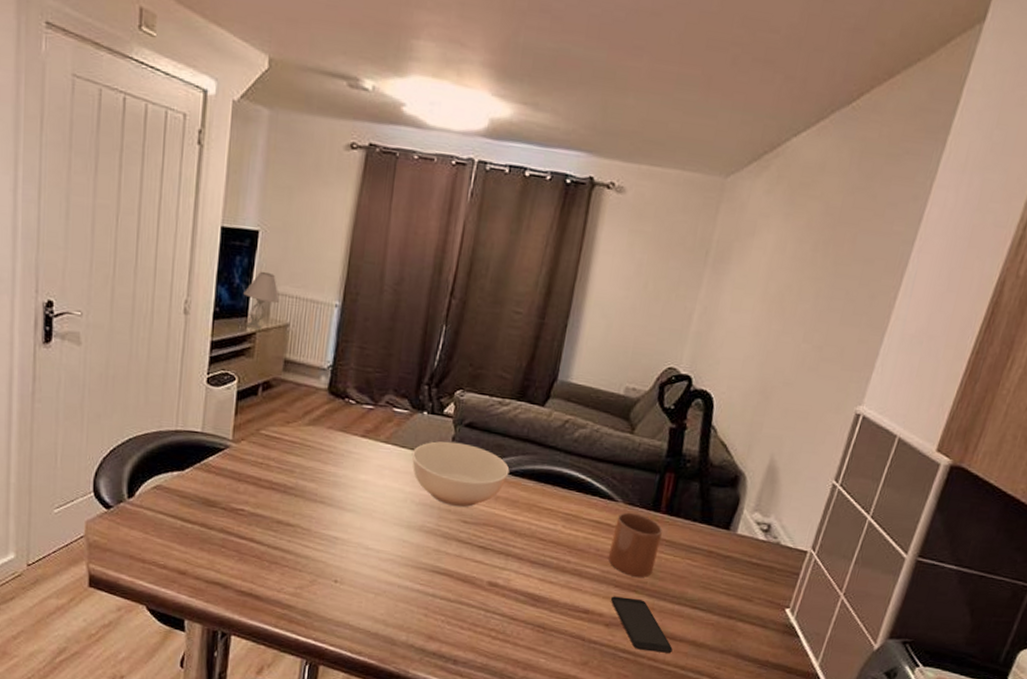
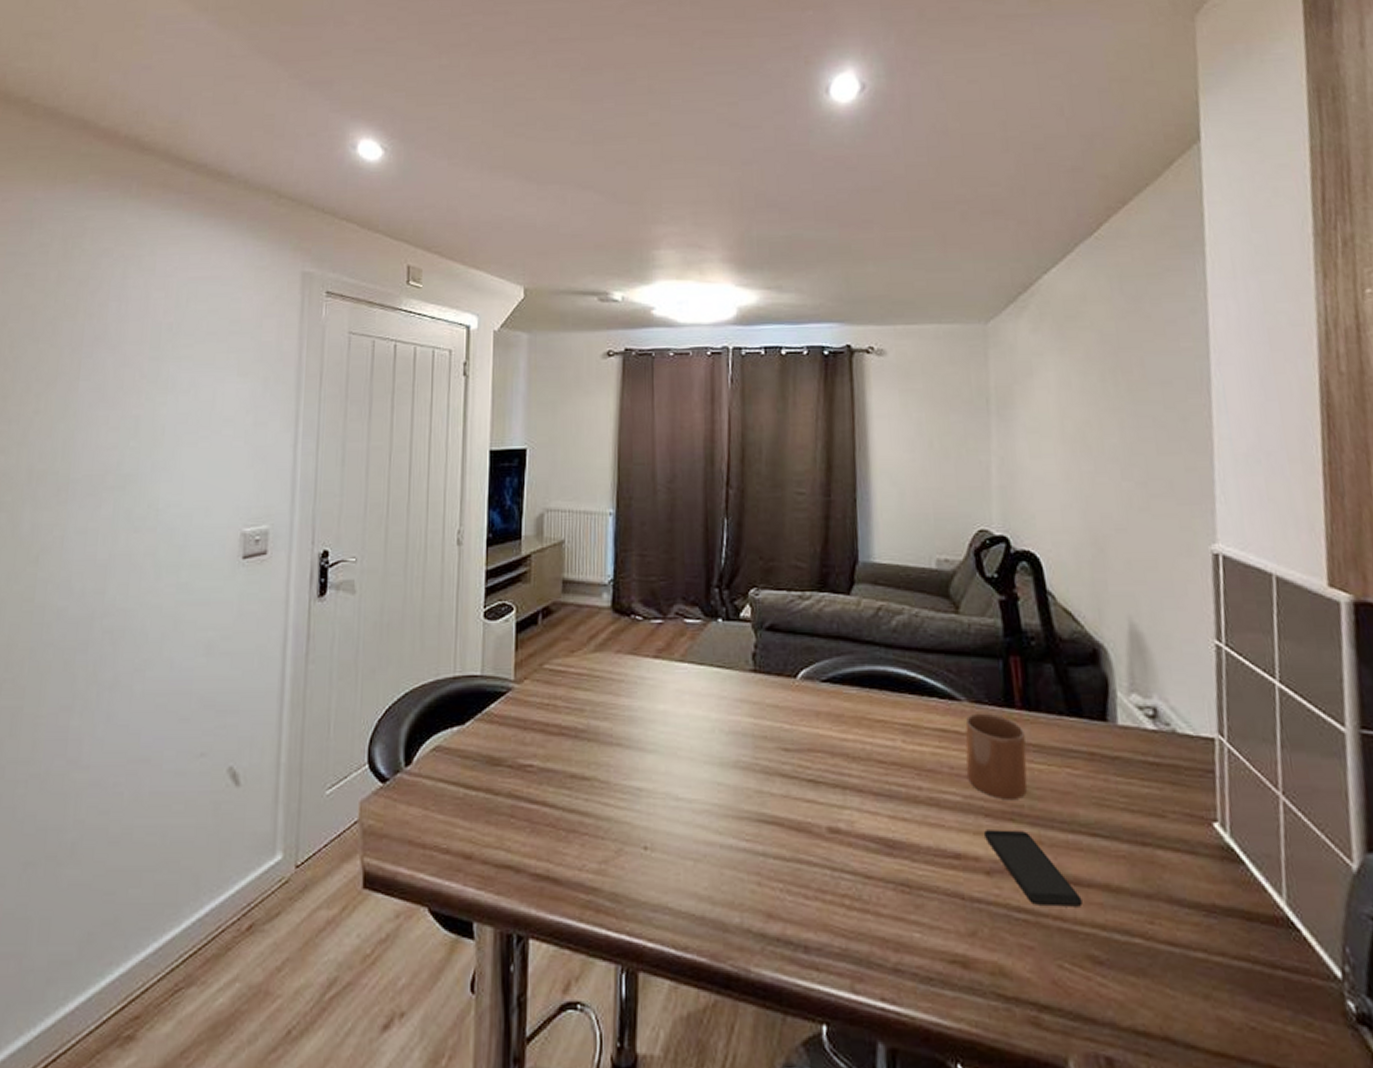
table lamp: present [243,271,279,330] -> none [515,489,552,551]
bowl: present [411,441,510,507] -> none [712,650,826,732]

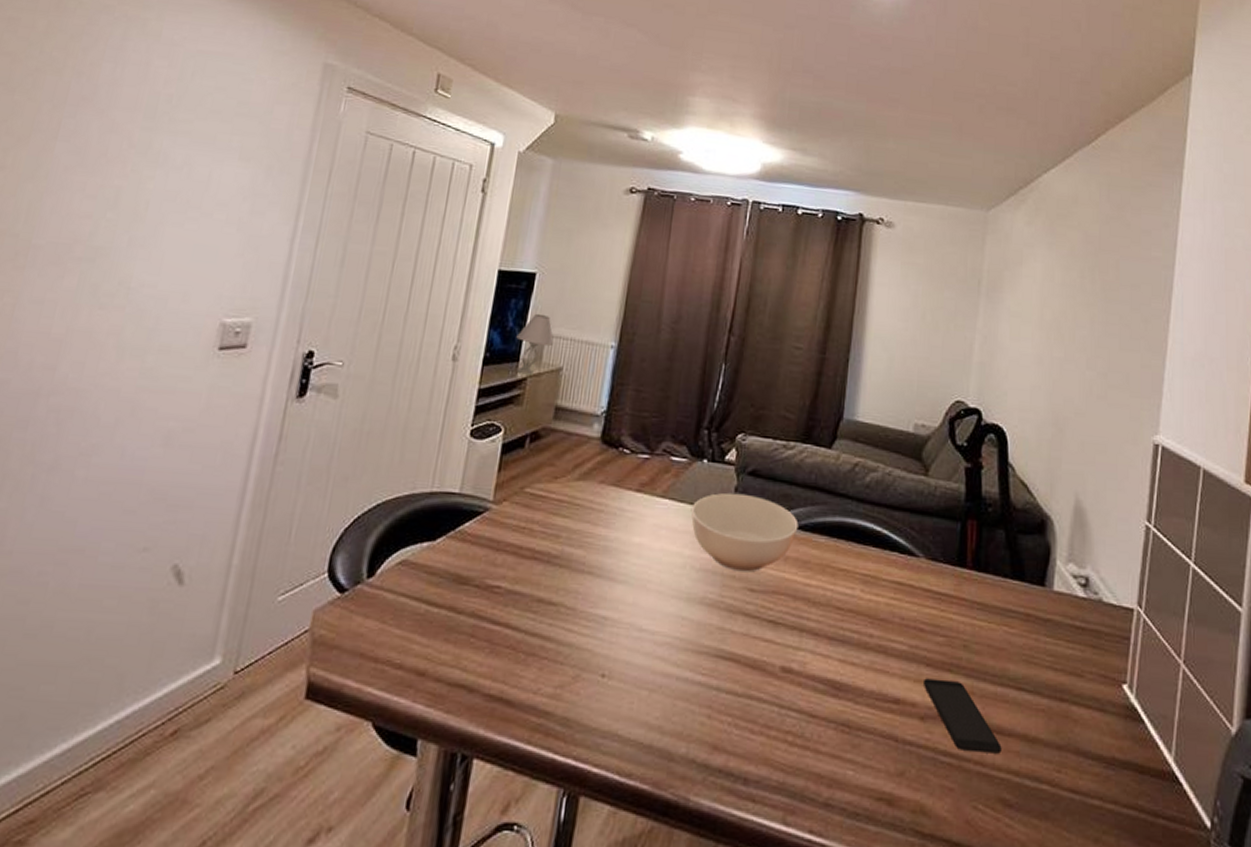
table lamp: none [515,489,552,551] -> present [516,313,554,375]
bowl: none [712,650,826,732] -> present [690,492,799,572]
mug: present [965,713,1028,799] -> none [915,569,972,652]

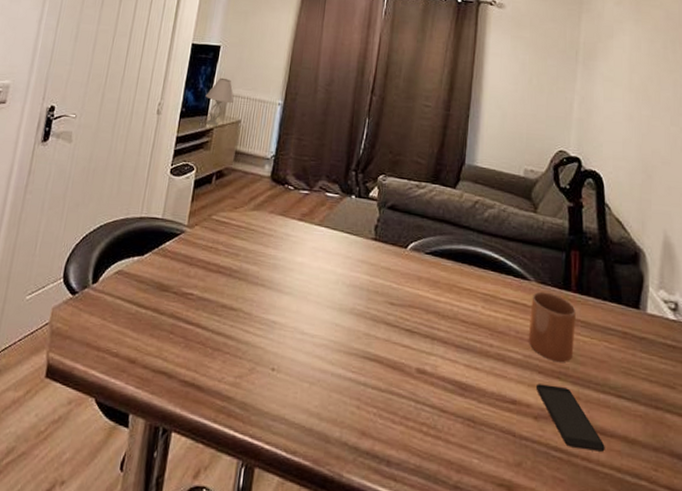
bowl: present [690,492,799,572] -> none [342,223,430,289]
mug: none [915,569,972,652] -> present [528,291,576,362]

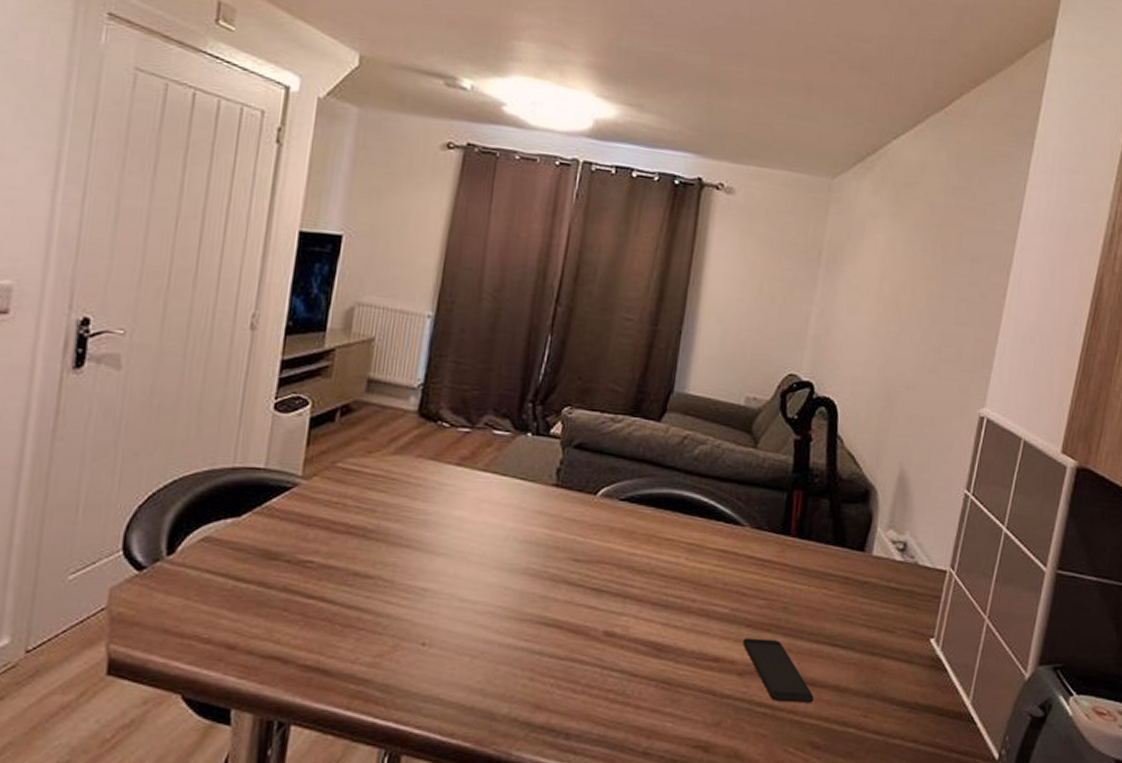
table lamp: present [205,77,234,126] -> none [322,279,364,346]
mug: present [528,291,576,362] -> none [737,537,794,613]

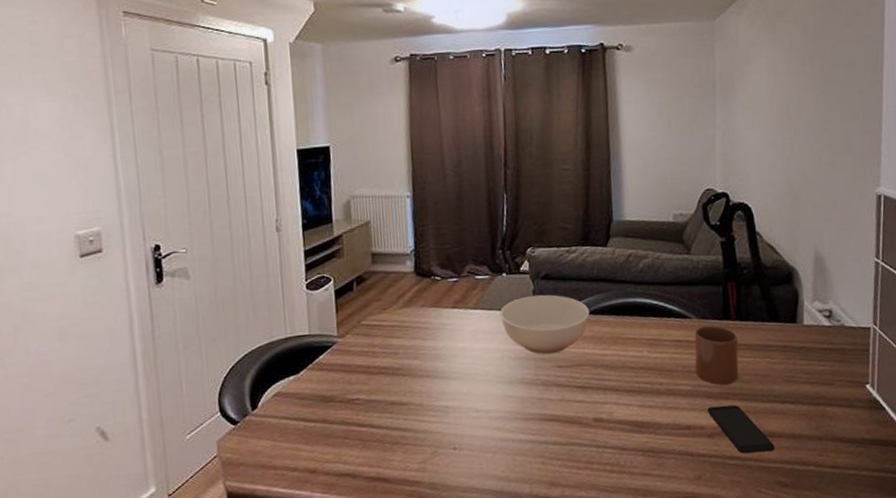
bowl: none [514,466,625,543] -> present [499,294,590,355]
mug: none [737,537,794,613] -> present [694,325,739,385]

